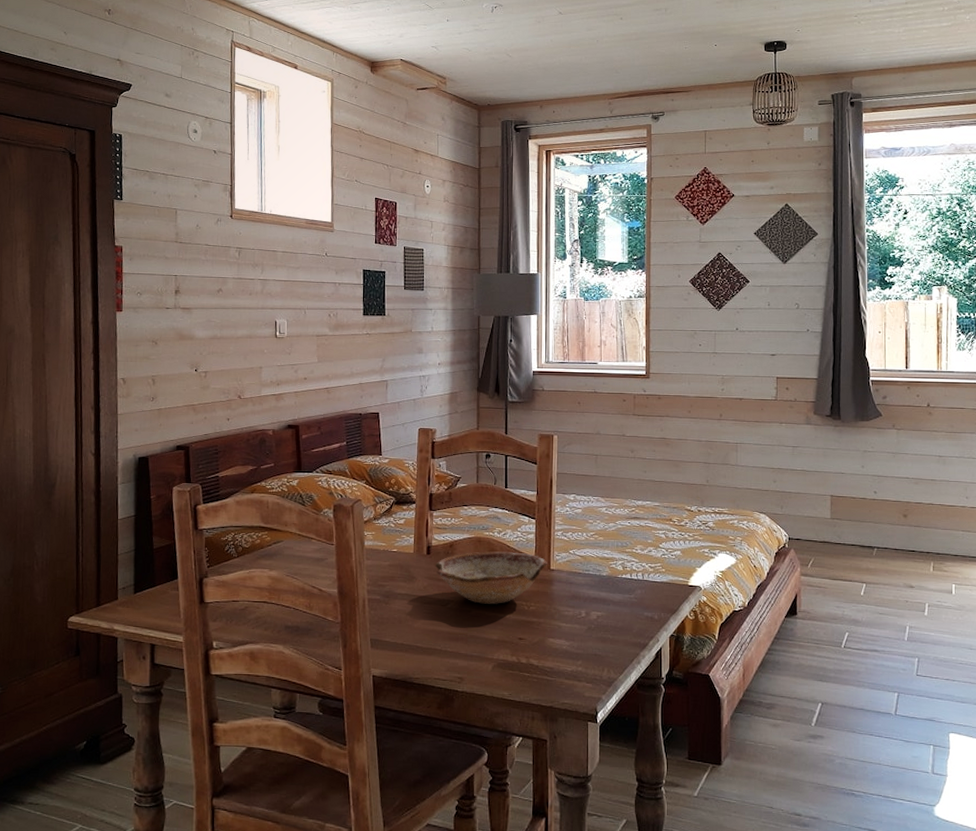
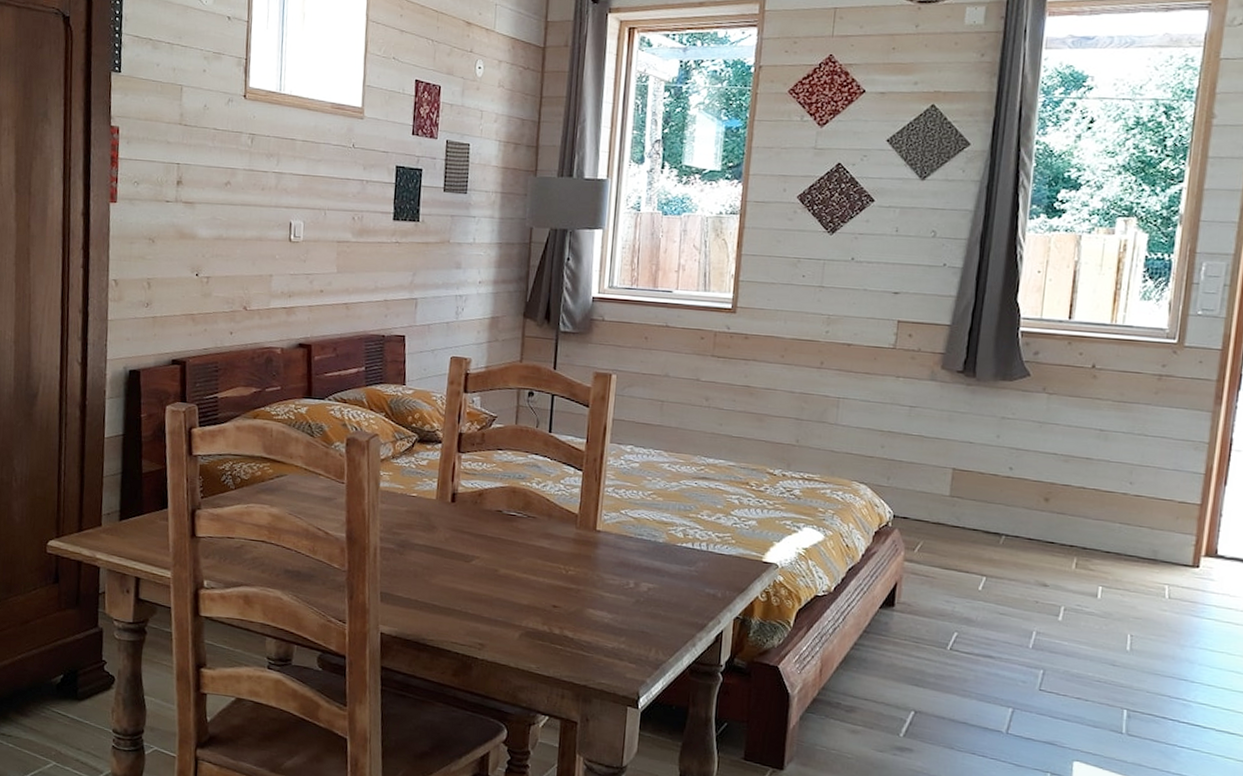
bowl: present [435,551,547,604] -> none [459,504,593,565]

